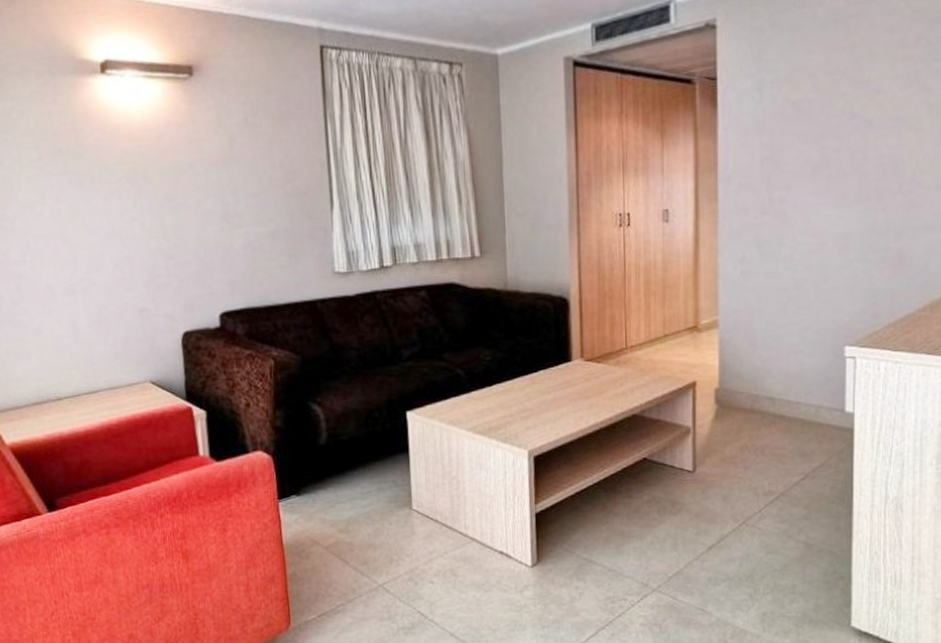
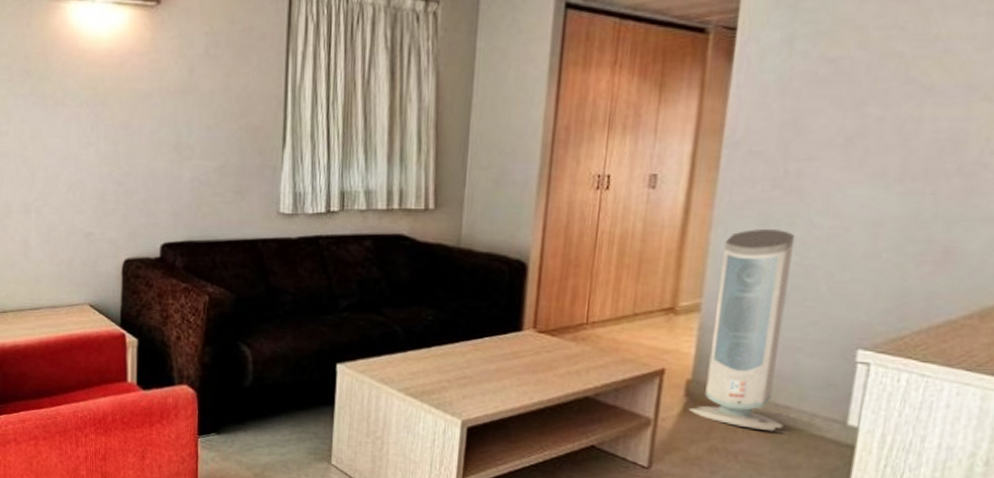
air purifier: none [720,250,796,426] -> present [688,229,796,432]

